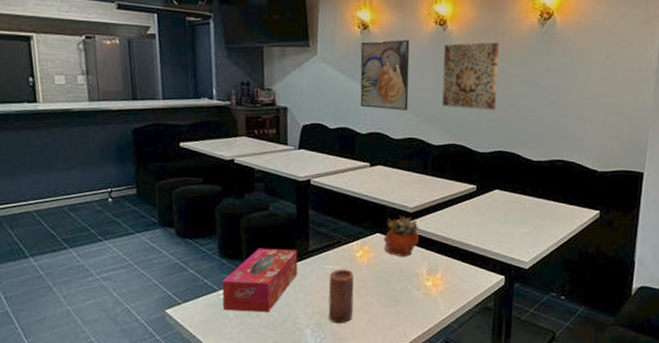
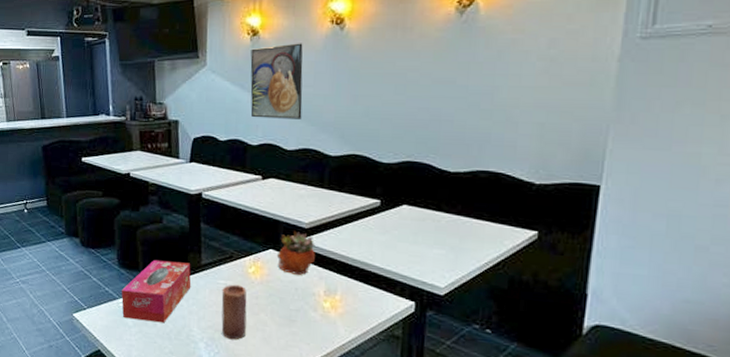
wall art: present [442,42,499,110] -> none [339,38,406,115]

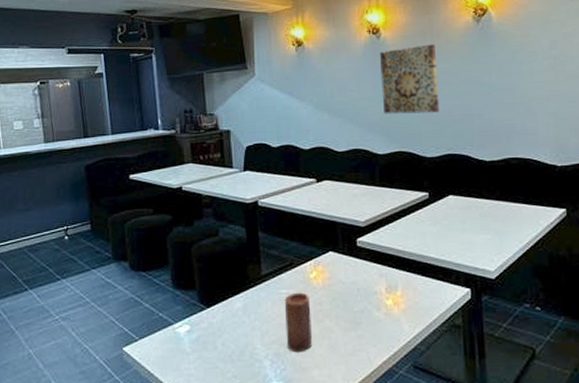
tissue box: present [121,259,192,323] -> none [176,275,252,345]
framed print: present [250,43,303,119] -> none [297,51,349,123]
succulent planter: present [276,230,316,276] -> none [336,230,374,276]
wall art: none [339,38,406,115] -> present [379,44,440,114]

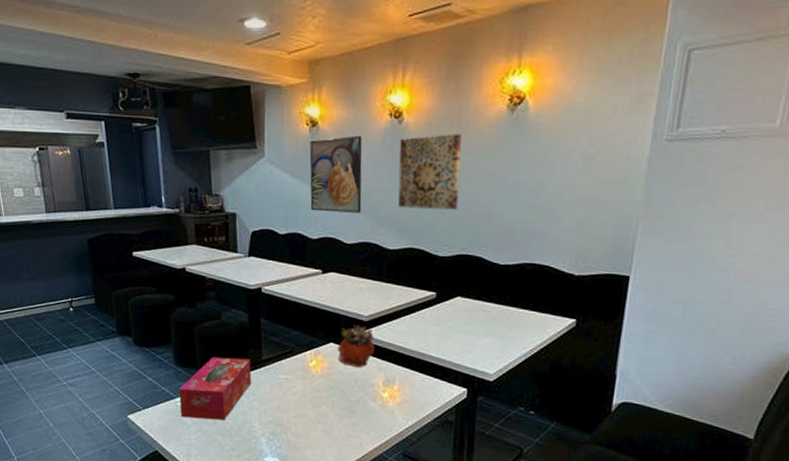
tissue box: none [176,275,252,345] -> present [178,356,252,421]
candle: present [284,292,312,353] -> none [282,378,308,433]
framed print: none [297,51,349,123] -> present [309,135,362,213]
succulent planter: none [336,230,374,276] -> present [337,323,375,368]

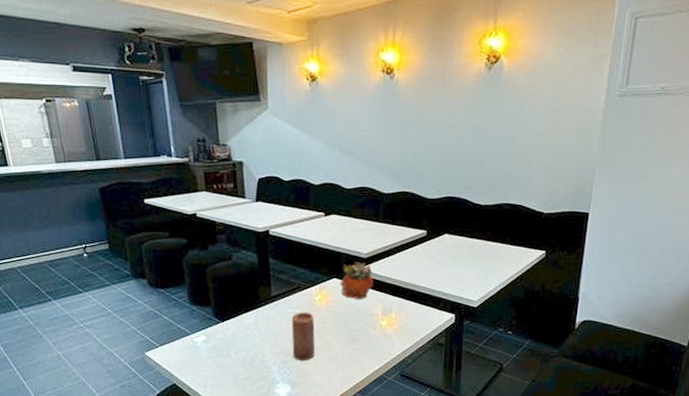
tissue box: present [178,356,252,421] -> none [193,295,263,353]
candle: none [282,378,308,433] -> present [291,312,315,361]
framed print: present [309,135,362,213] -> none [310,90,359,161]
wall art: present [398,134,462,210] -> none [391,89,446,157]

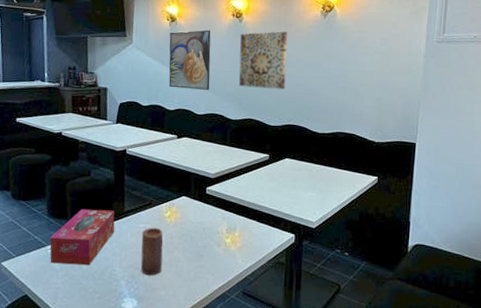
tissue box: none [193,295,263,353] -> present [49,208,115,266]
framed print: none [310,90,359,161] -> present [168,30,211,90]
succulent planter: present [340,260,373,300] -> none [188,180,220,218]
wall art: none [391,89,446,157] -> present [239,31,287,89]

